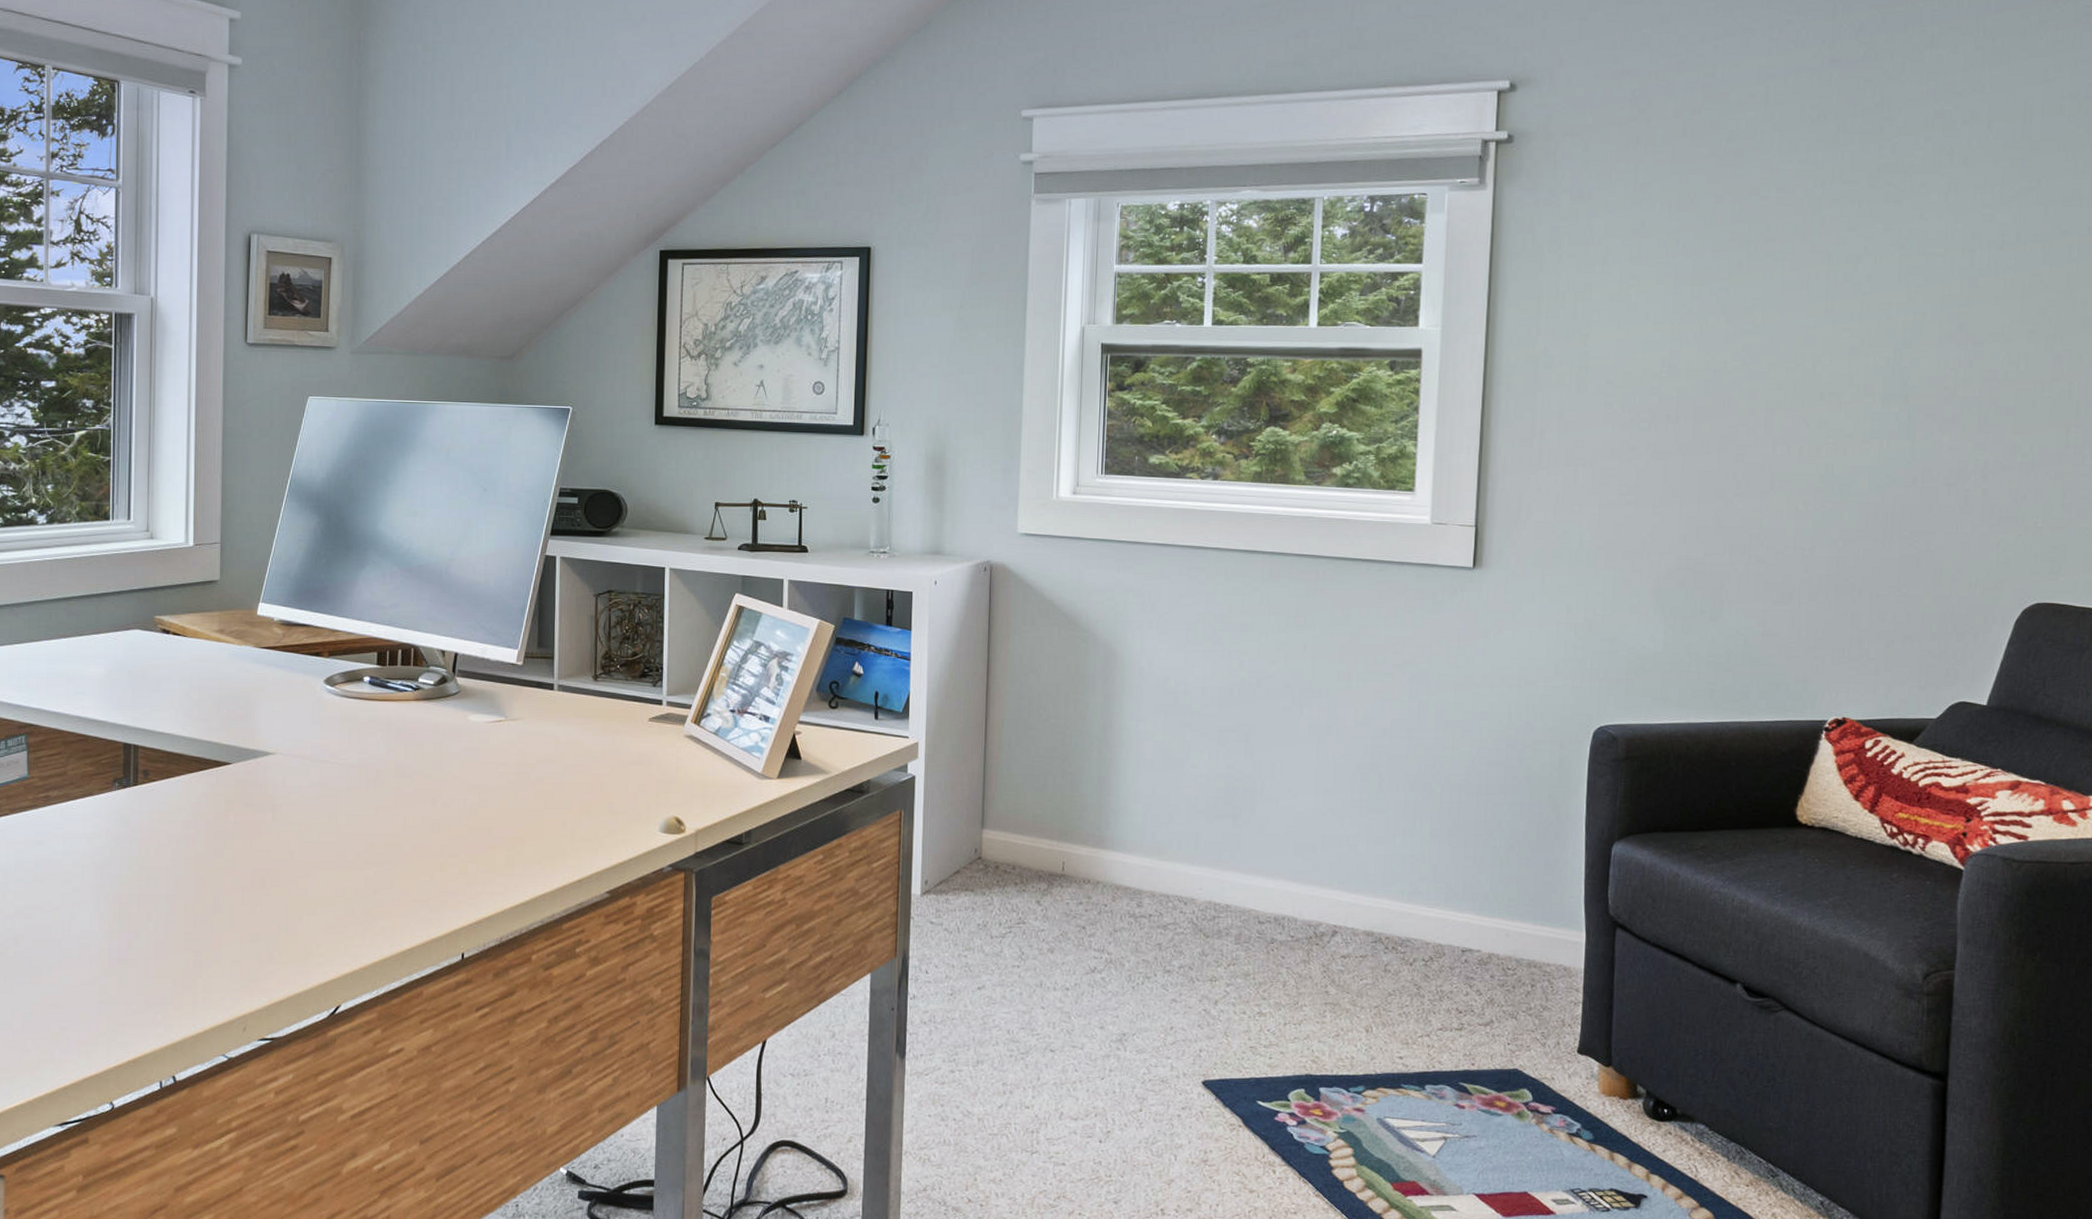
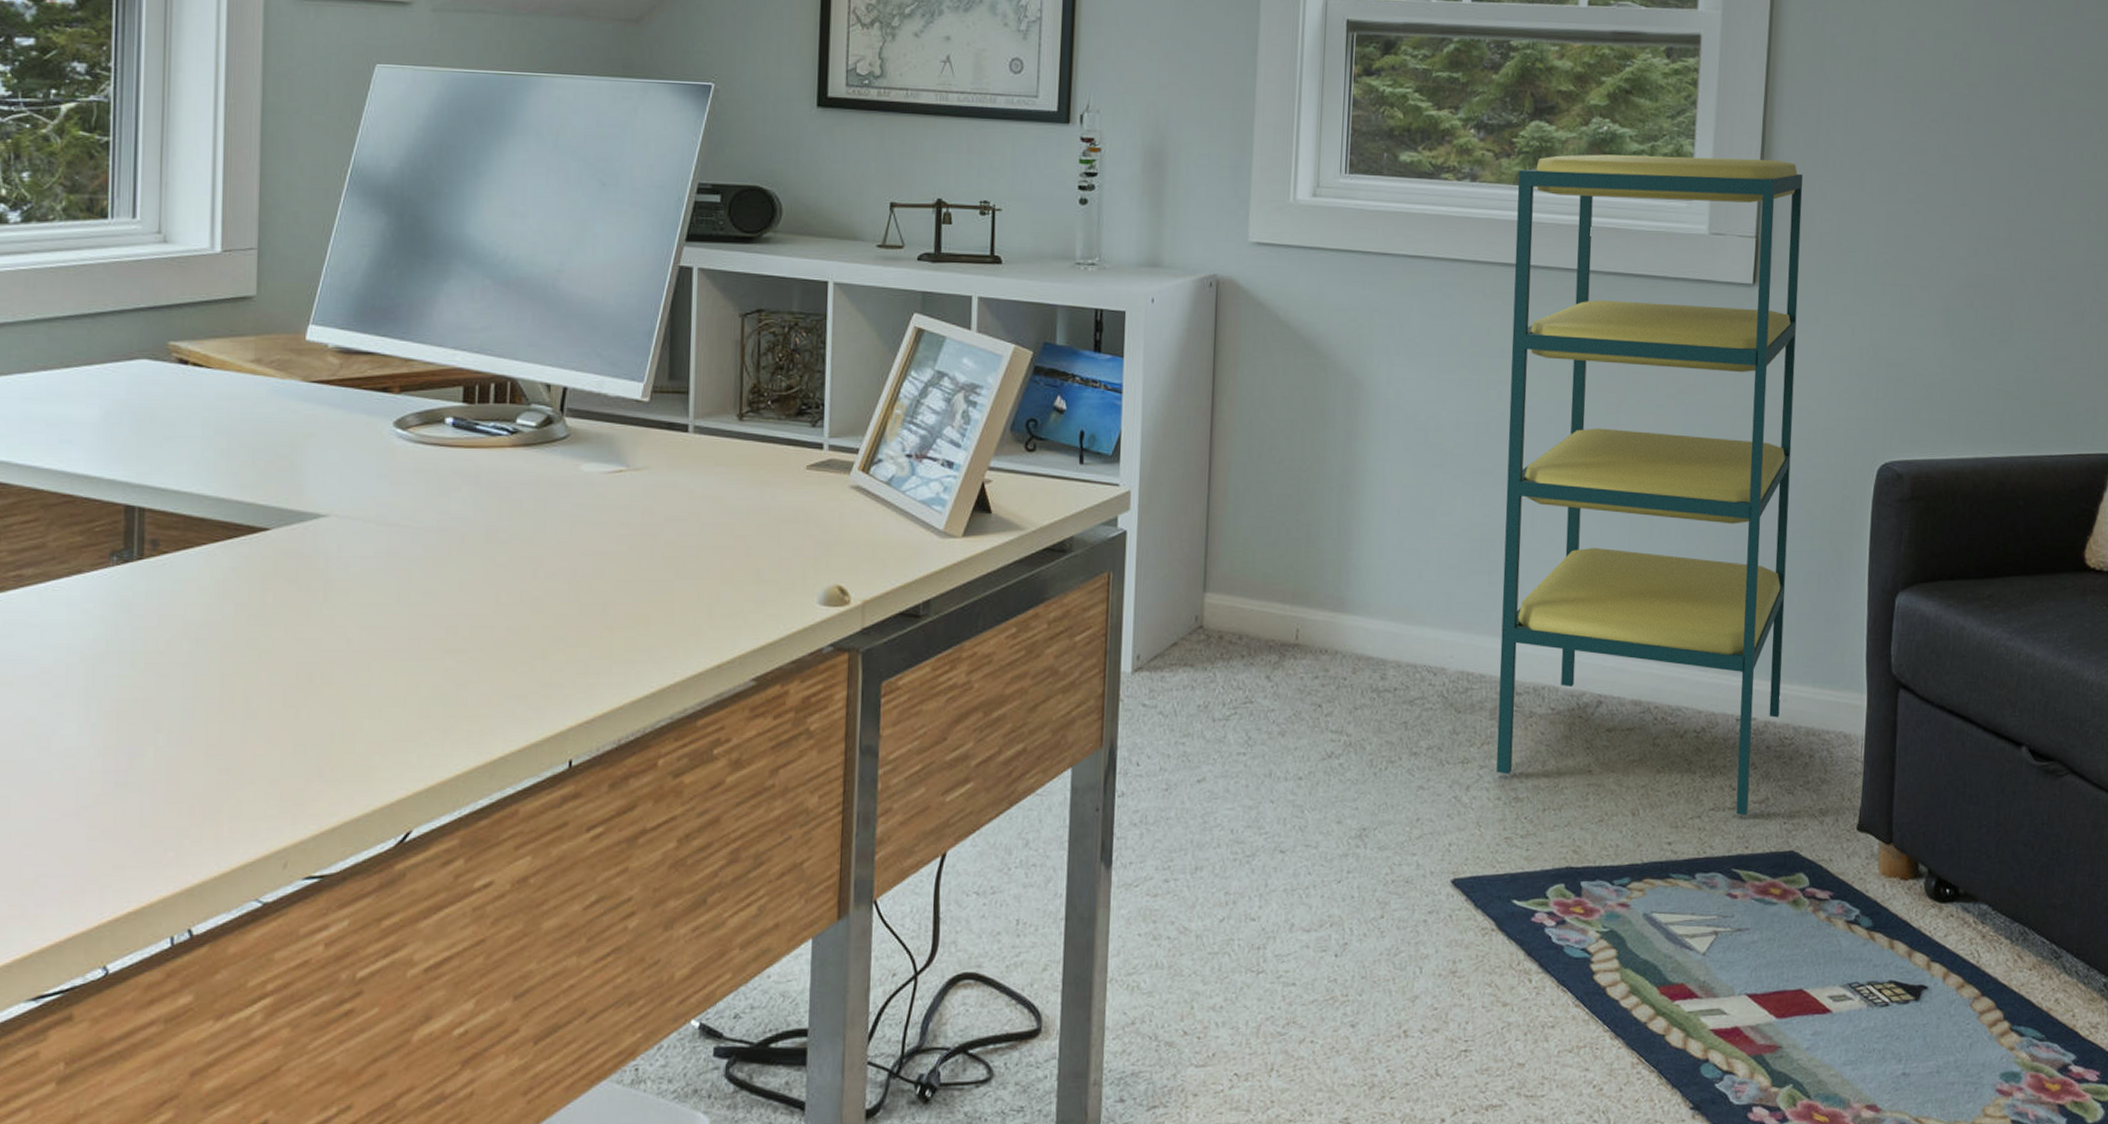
shelving unit: none [1241,455,1519,1036] -> present [1496,154,1803,816]

